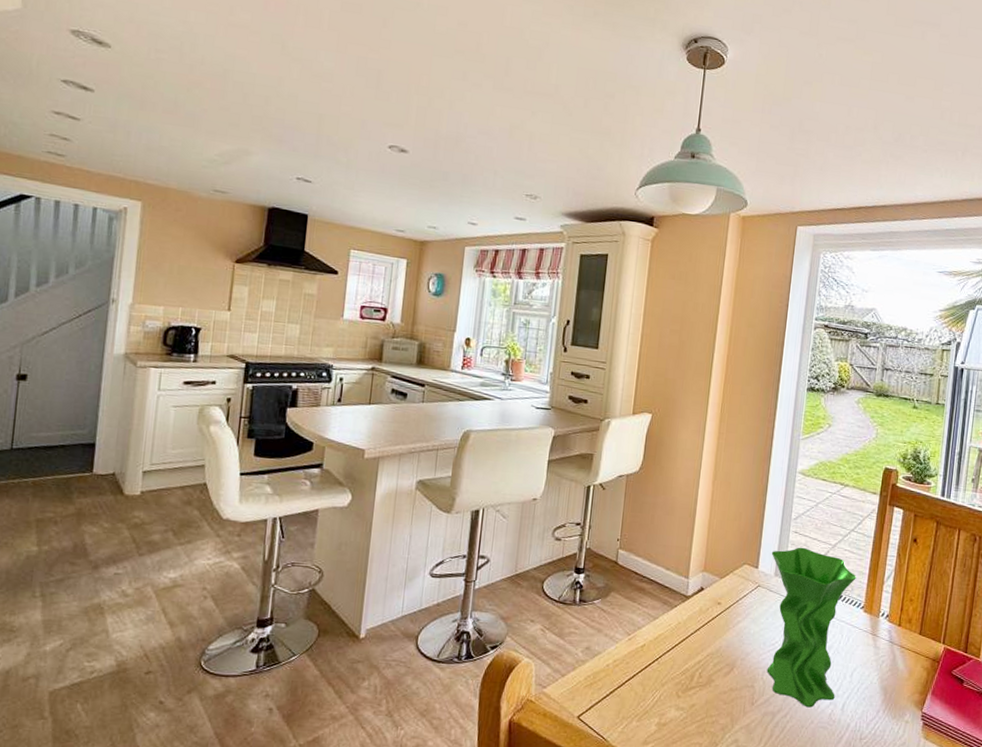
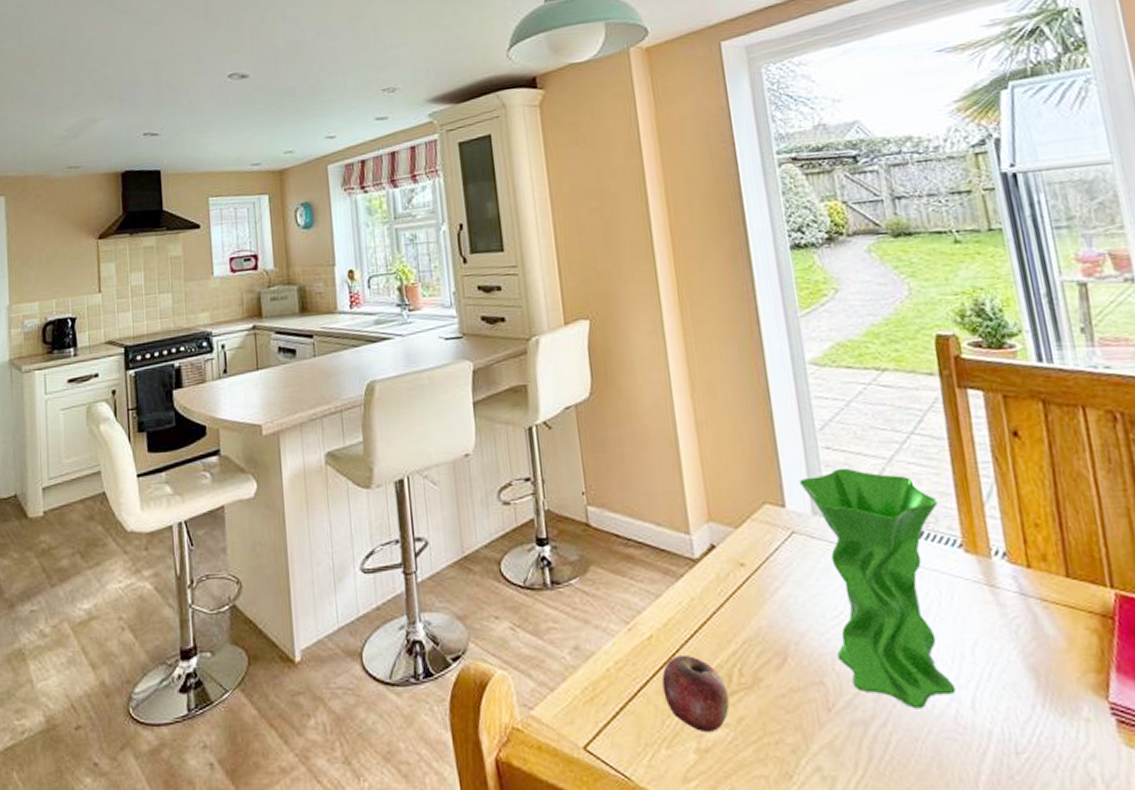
apple: none [643,659,689,713] -> present [661,654,730,733]

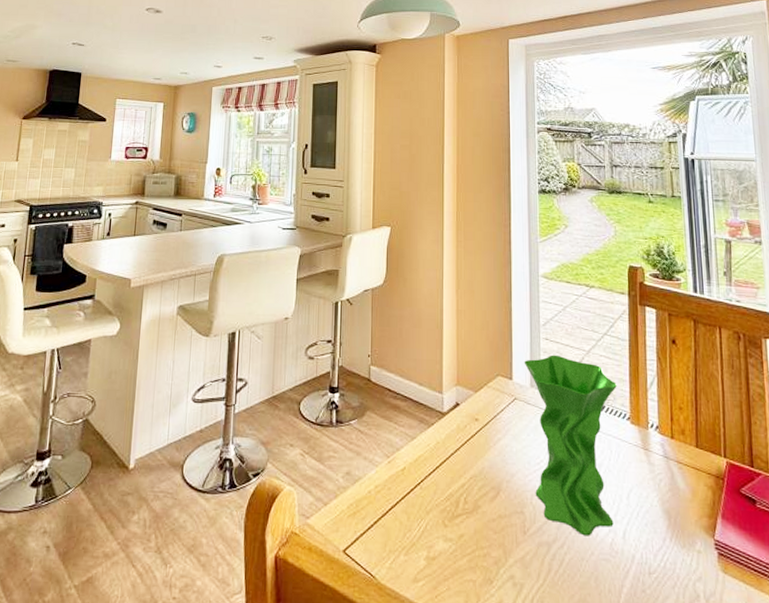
apple: present [661,654,730,733] -> none [408,484,454,545]

